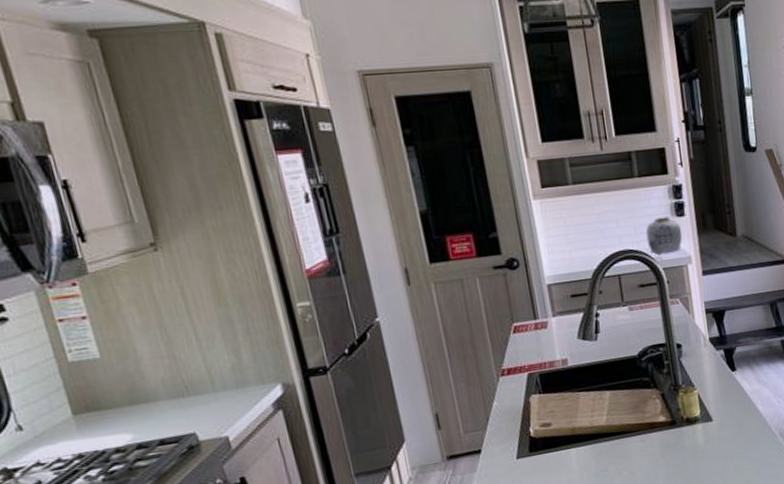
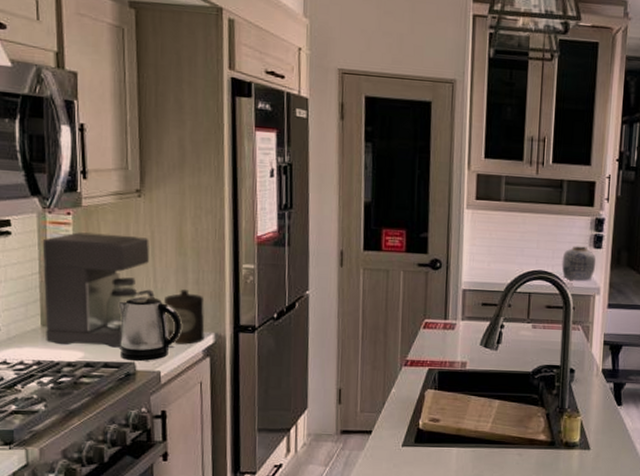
coffee maker: none [49,294,202,431] -> present [42,232,155,347]
kettle: none [159,357,243,433] -> present [118,296,182,362]
canister: none [213,342,271,404] -> present [164,288,205,344]

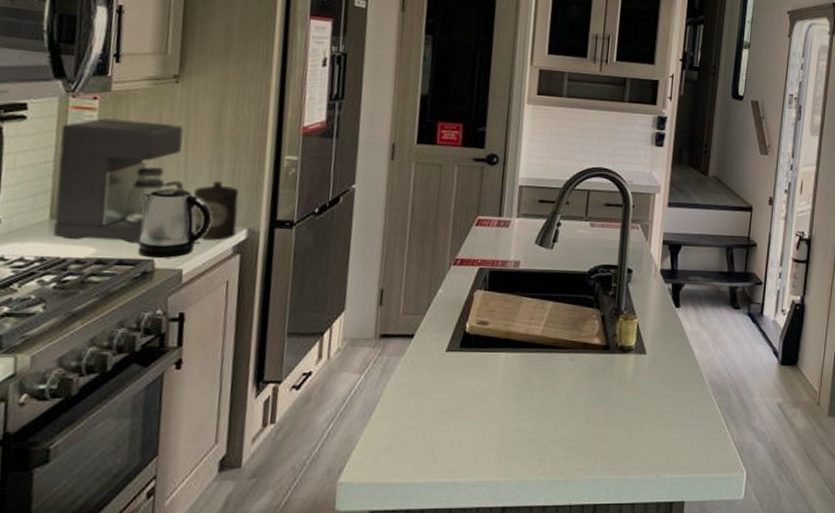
decorative jar: present [561,246,596,282] -> none [622,143,658,180]

